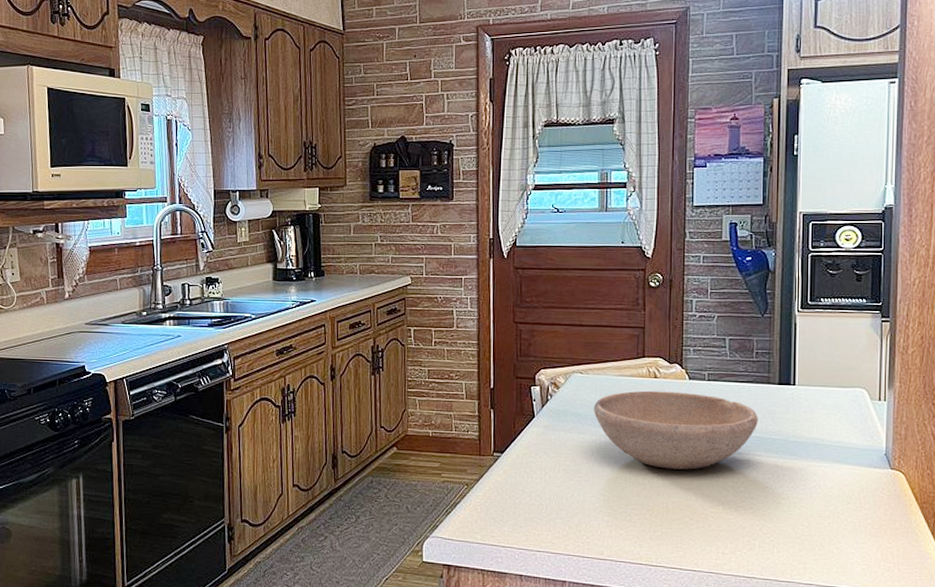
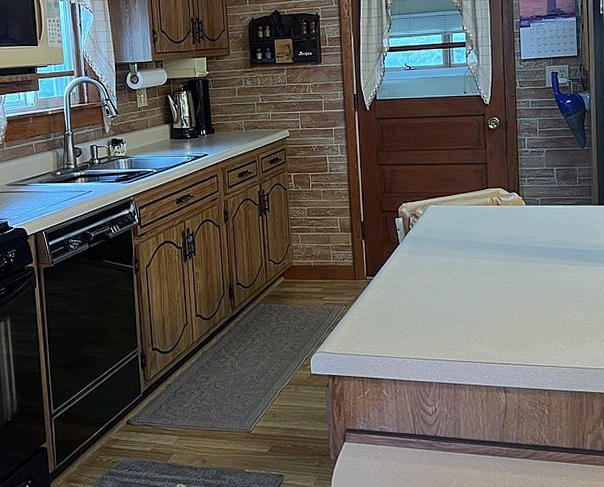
bowl: present [594,390,758,470] -> none [448,216,584,281]

